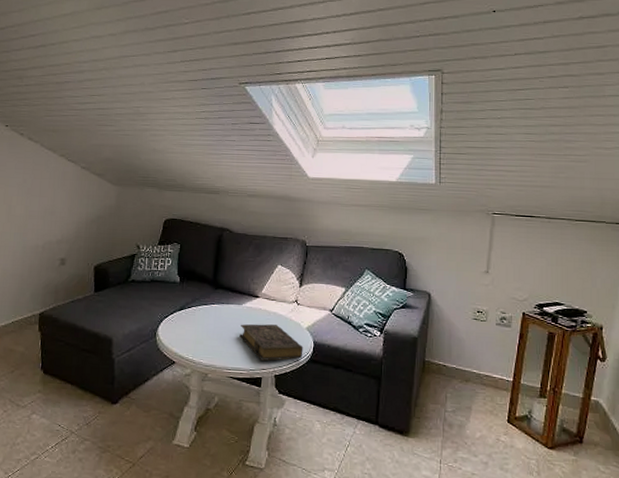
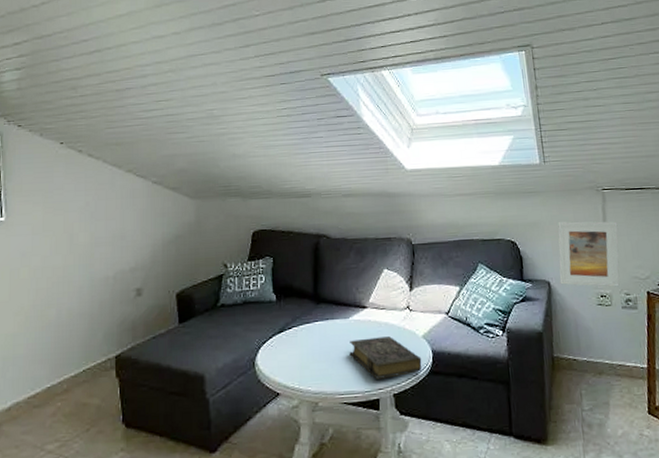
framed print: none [440,240,503,305] -> present [558,221,620,287]

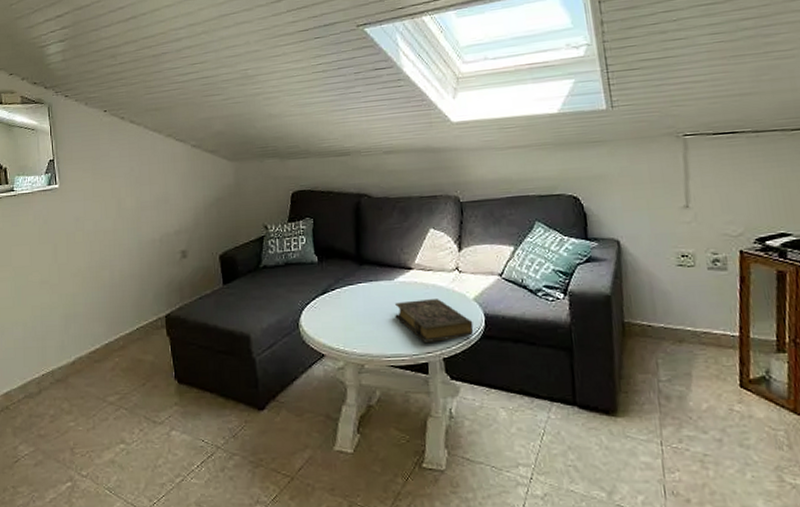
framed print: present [558,221,620,287] -> none [628,171,705,246]

